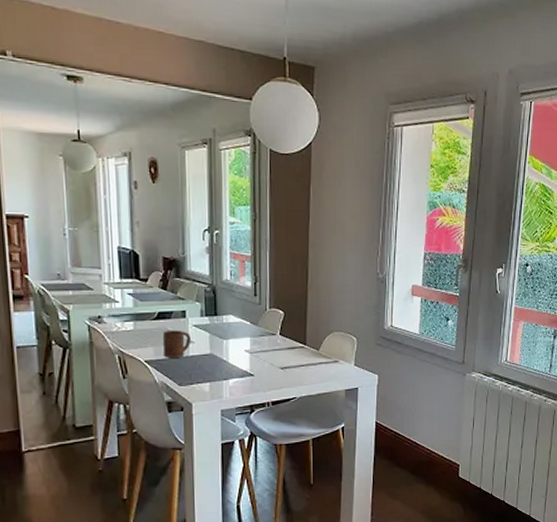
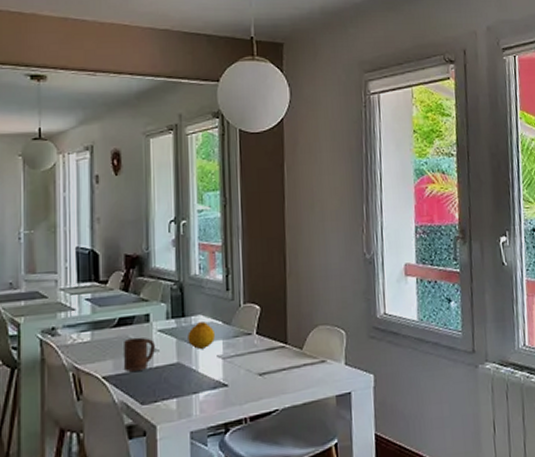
fruit: none [219,321,244,344] -> present [188,322,216,349]

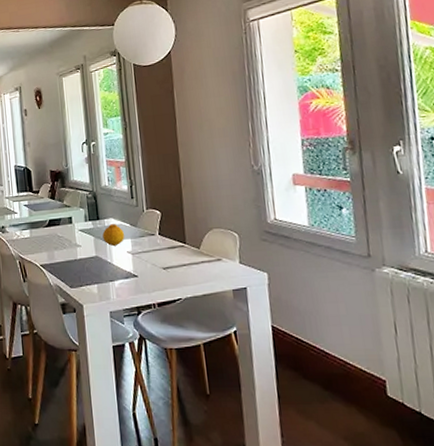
cup: present [123,337,155,372] -> none [54,235,78,262]

